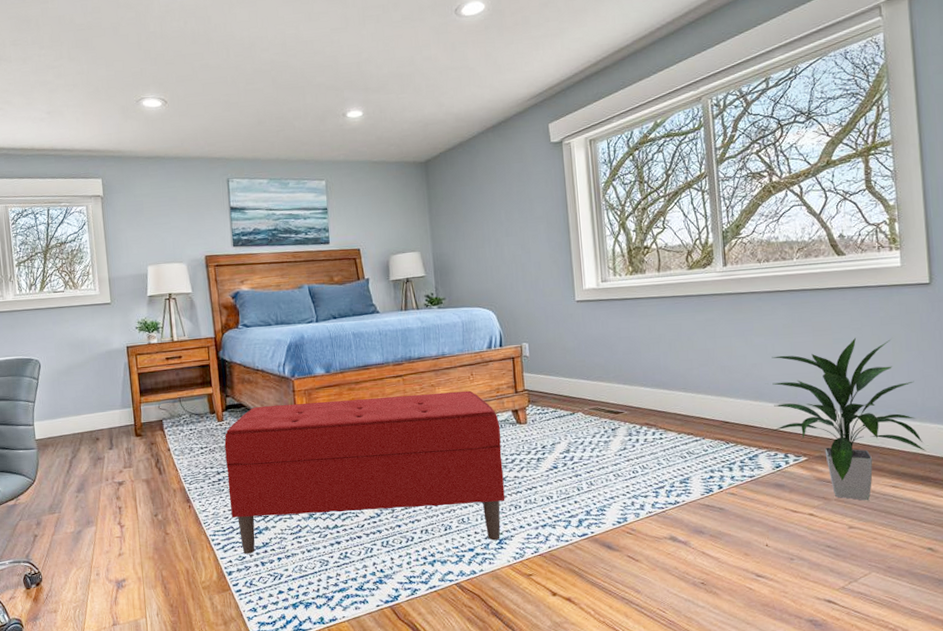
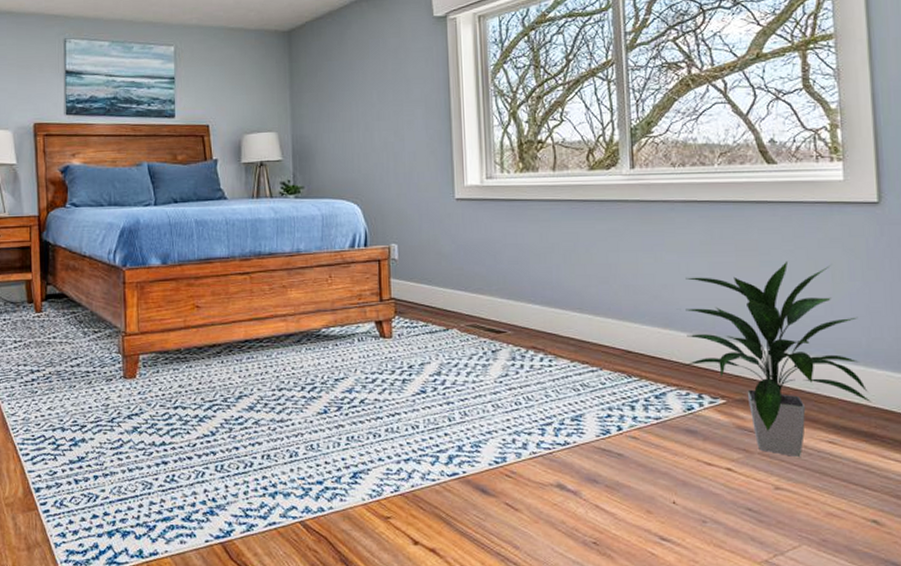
bench: present [224,390,505,554] -> none [41,295,363,474]

